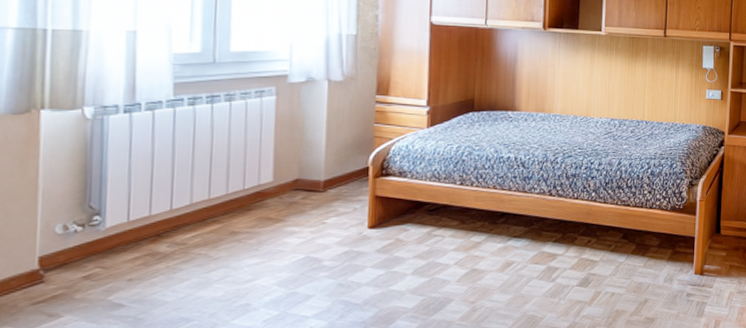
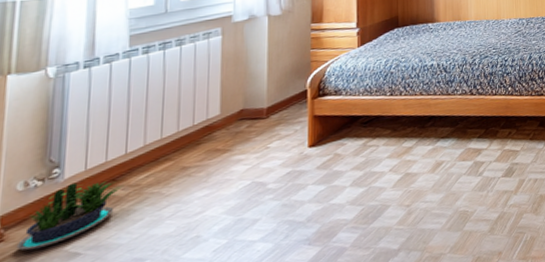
potted plant: none [57,233,170,295] -> present [16,181,125,251]

